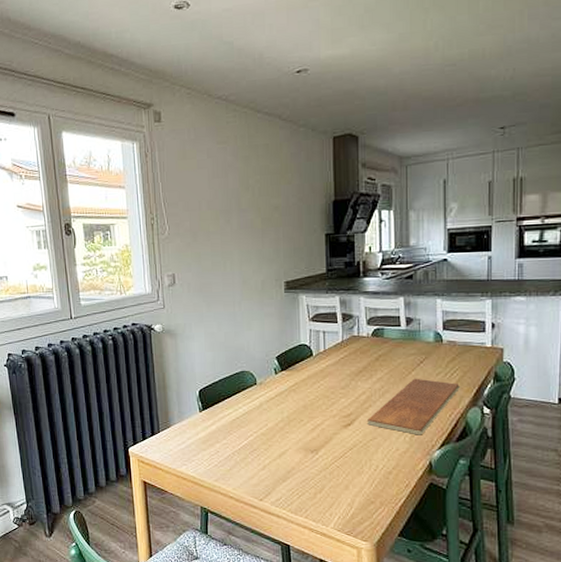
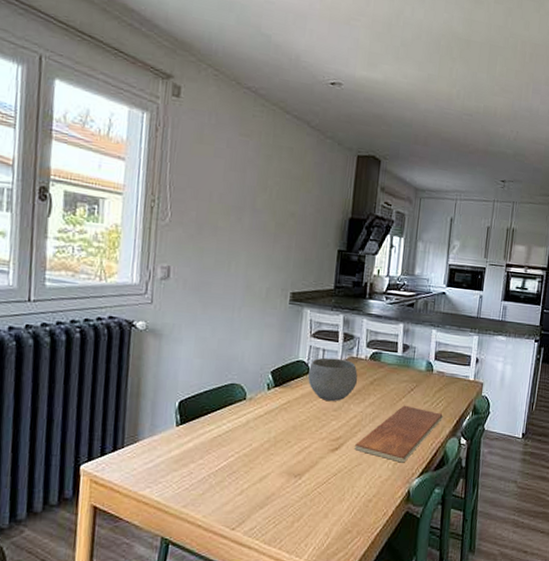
bowl: none [312,338,362,379] -> present [308,357,358,401]

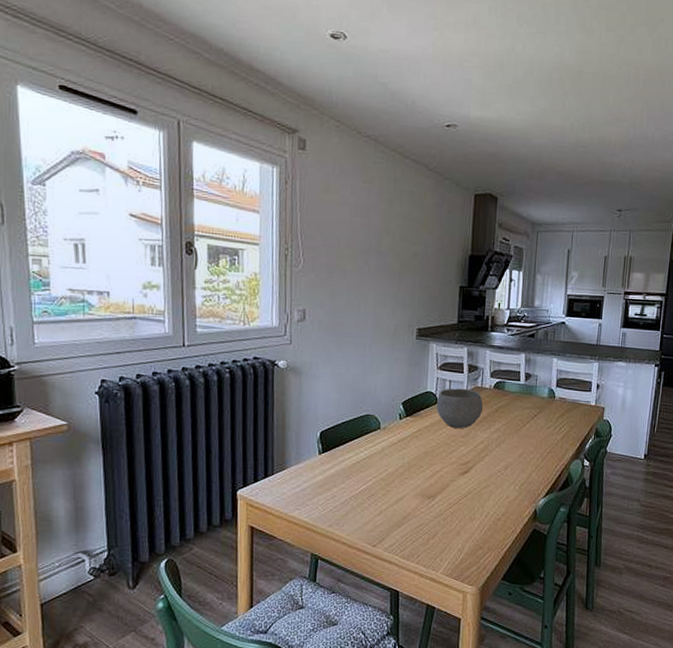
chopping board: present [355,405,444,463] -> none [483,430,567,484]

